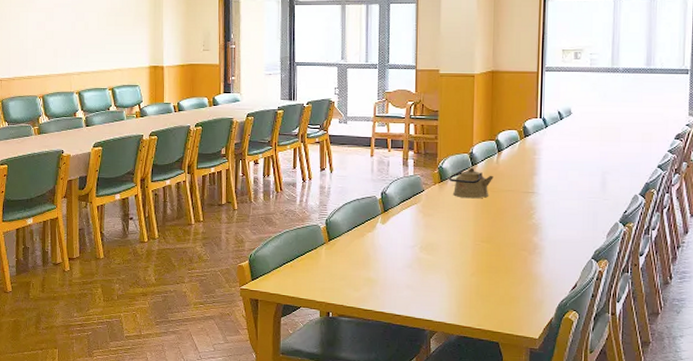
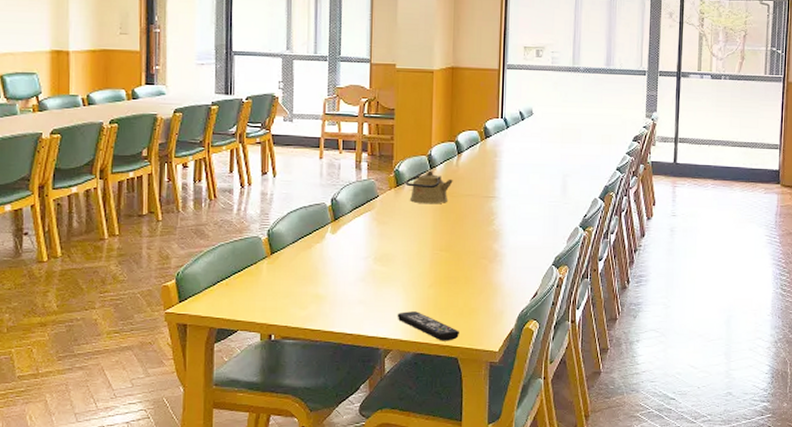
remote control: none [441,297,501,327] -> present [397,311,460,341]

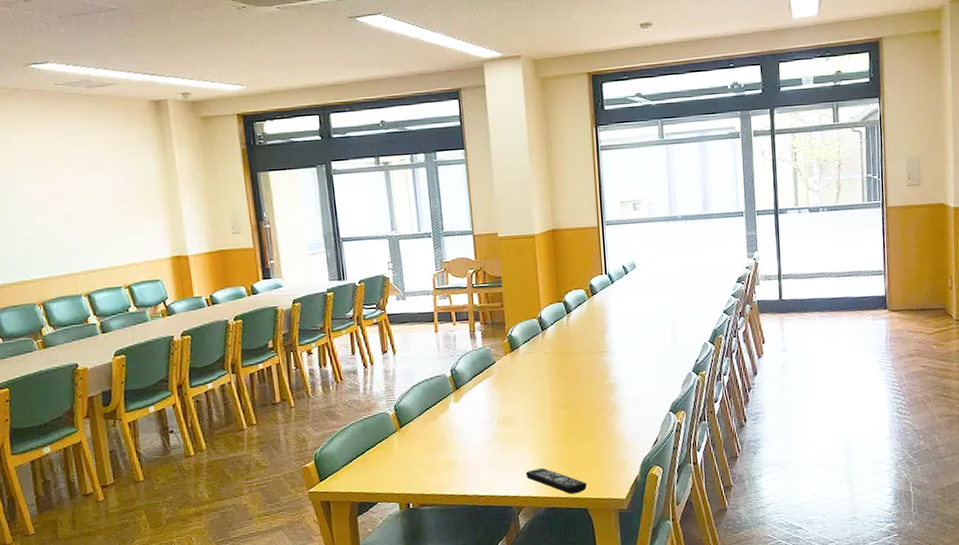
kettle: present [404,170,453,203] -> none [518,332,565,365]

